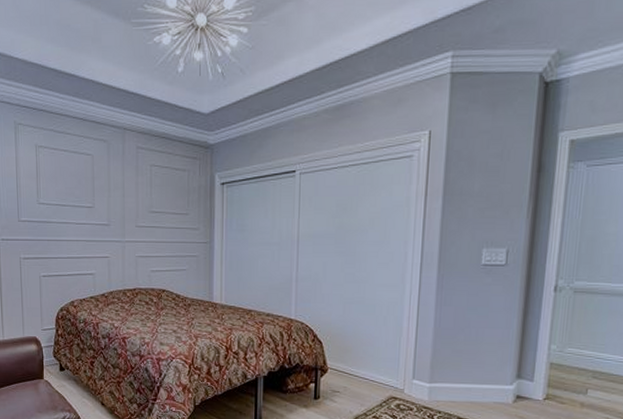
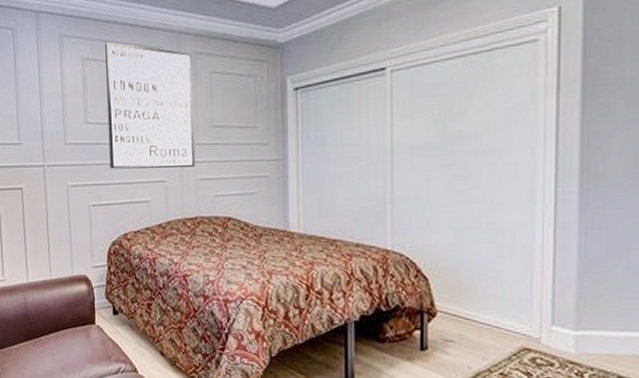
wall art: none [57,132,136,245] -> present [105,41,195,169]

